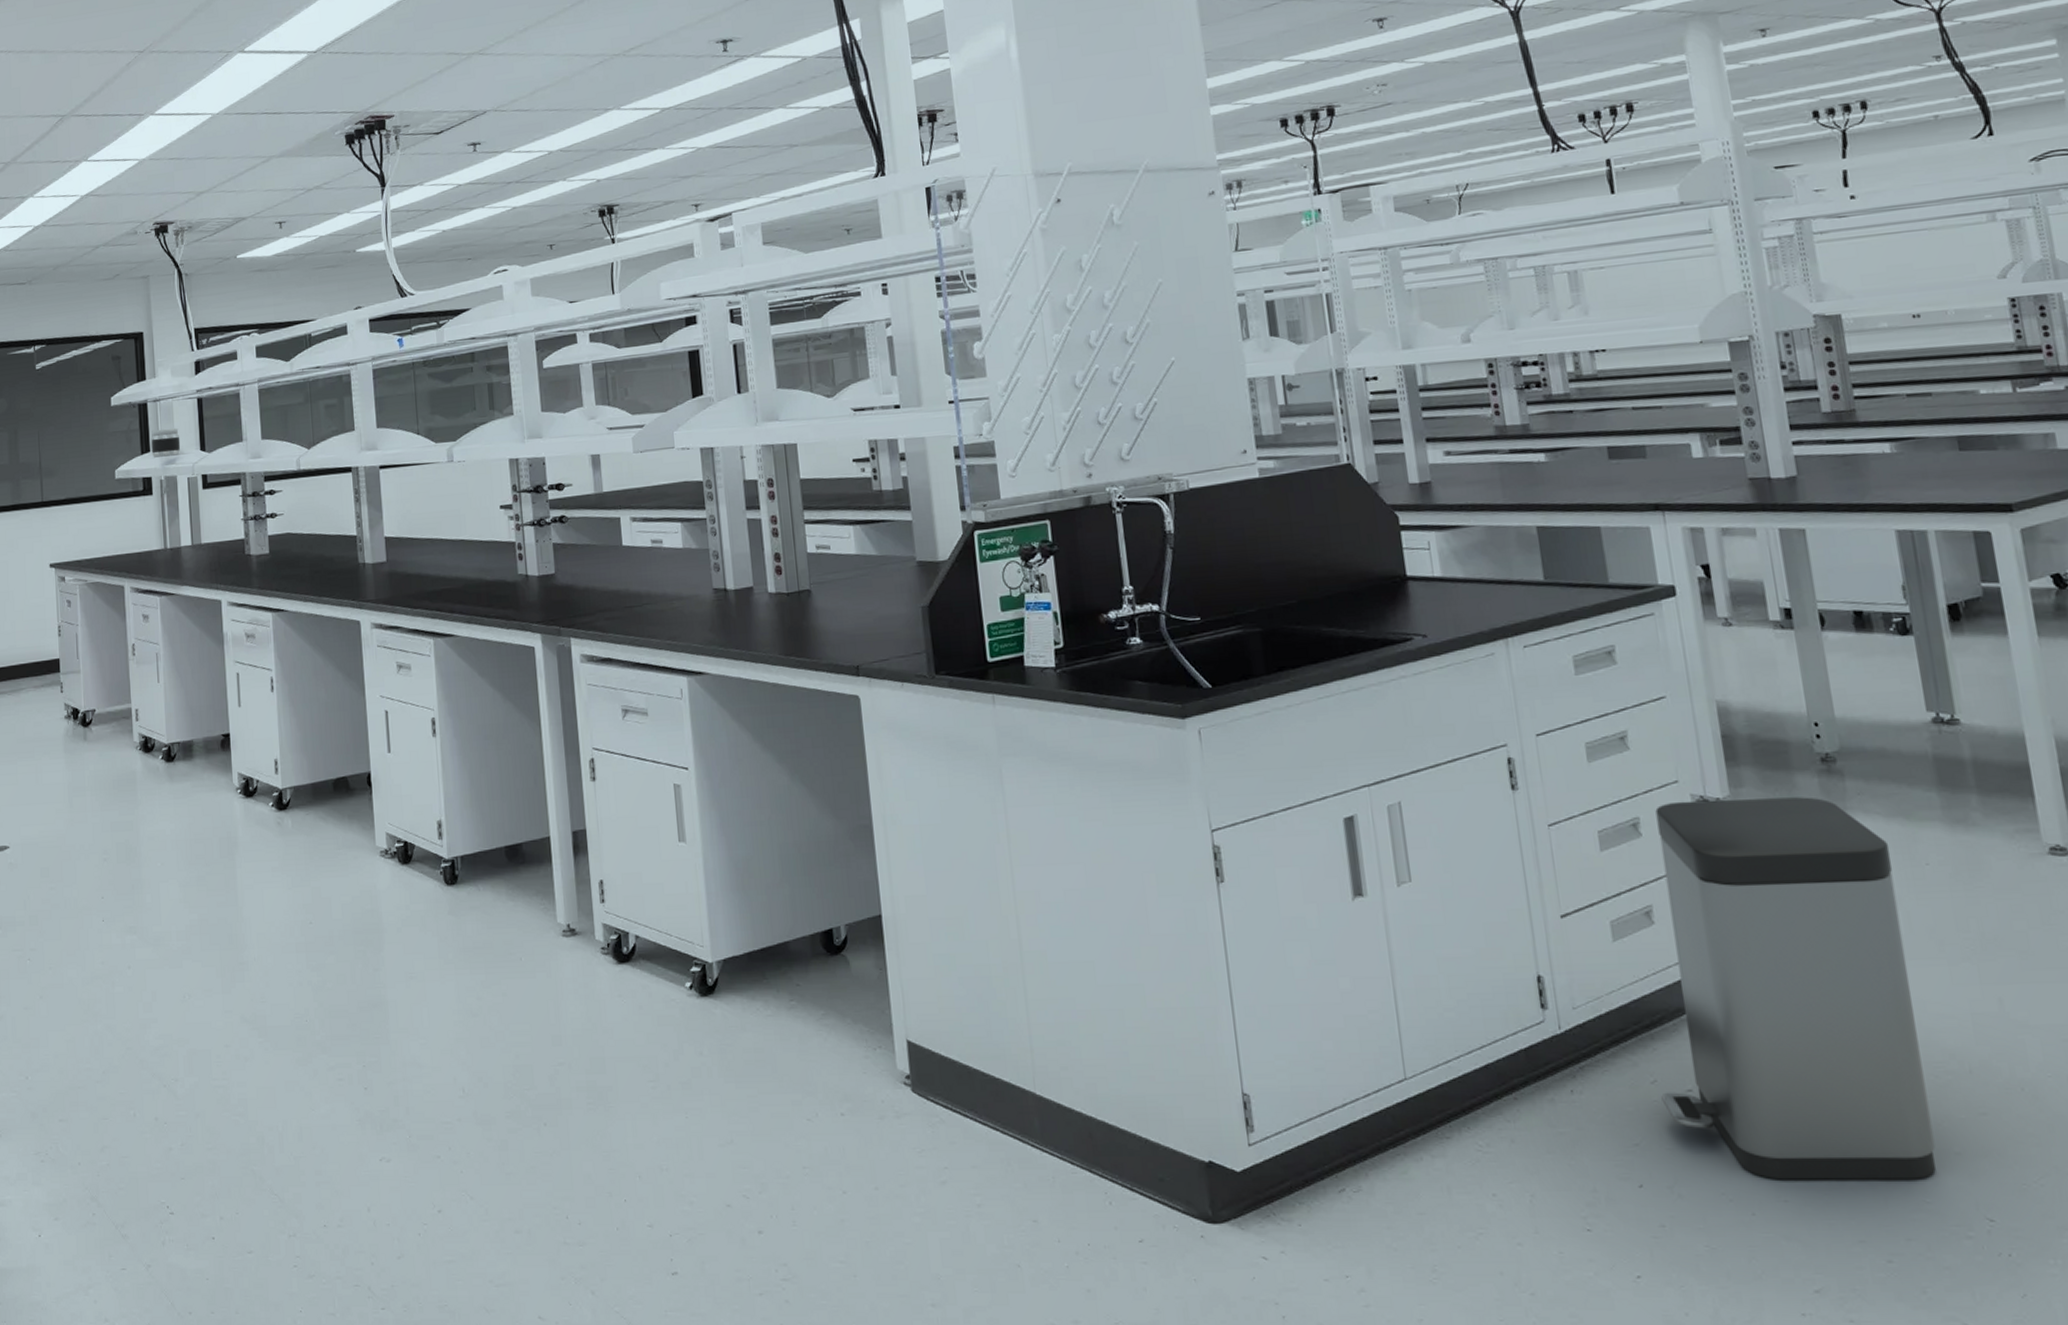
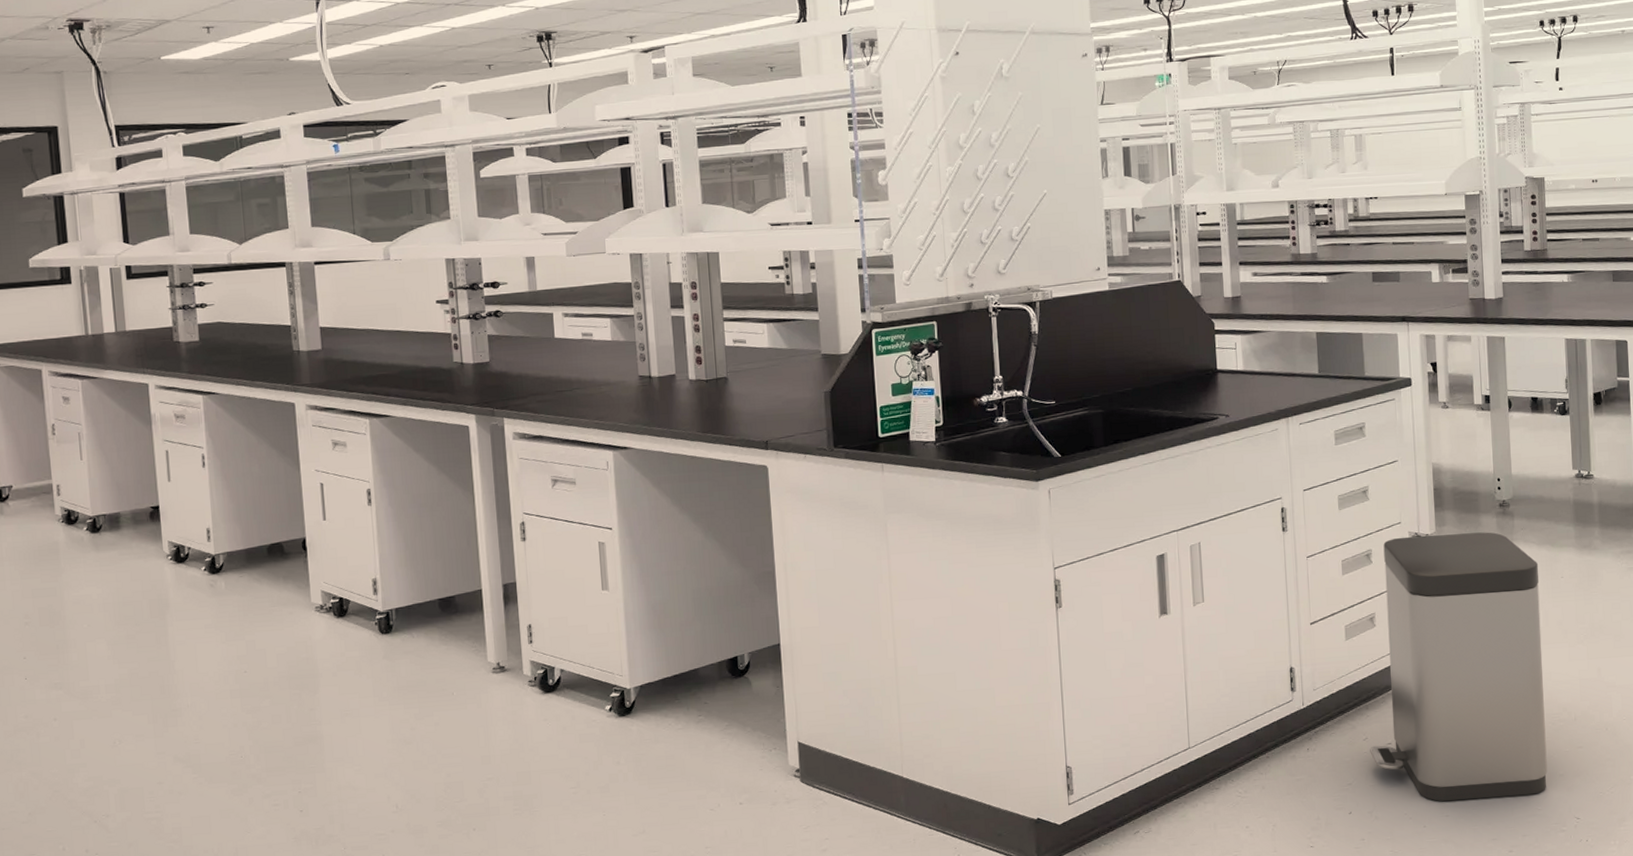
jar: present [151,427,181,458] -> none [68,220,102,248]

